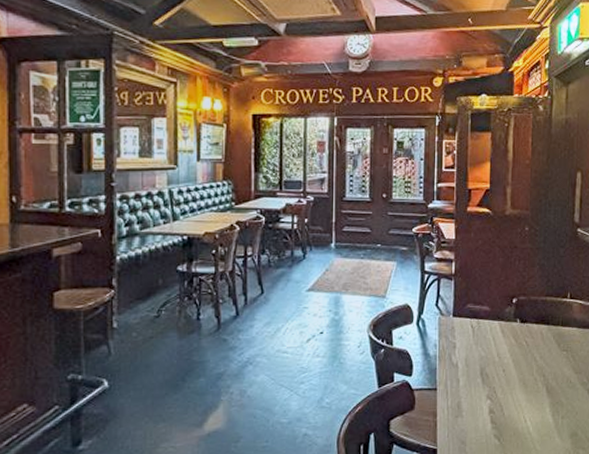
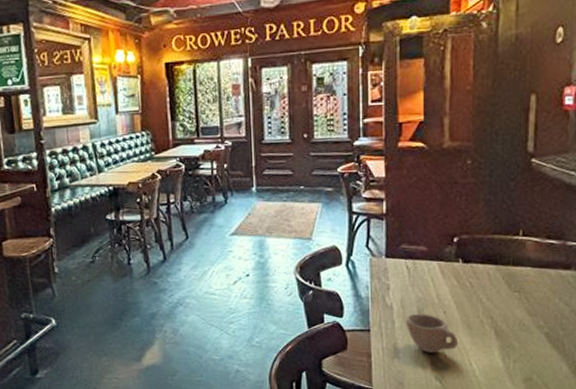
cup: none [469,372,516,411] -> present [405,314,459,353]

